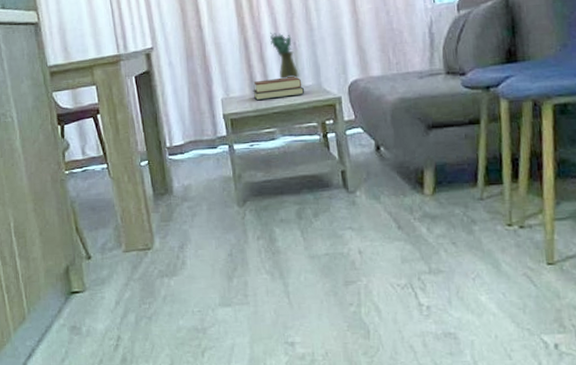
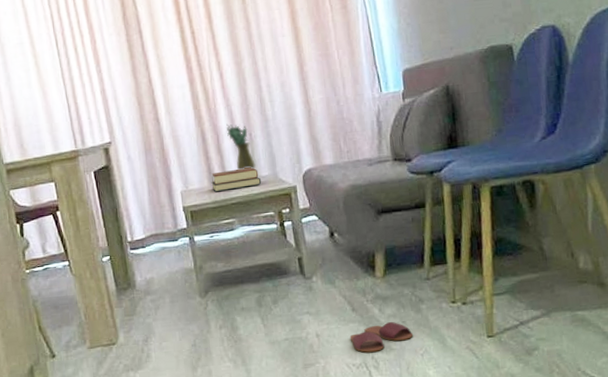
slippers: none [394,241,465,273] -> present [350,321,414,353]

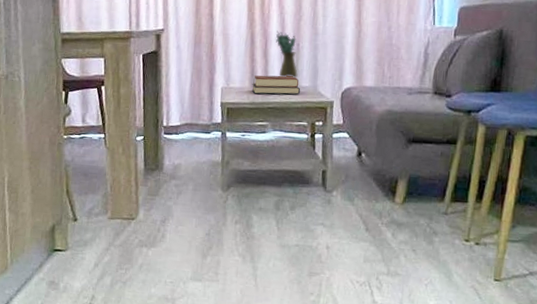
slippers: present [350,321,414,353] -> none [358,247,421,274]

